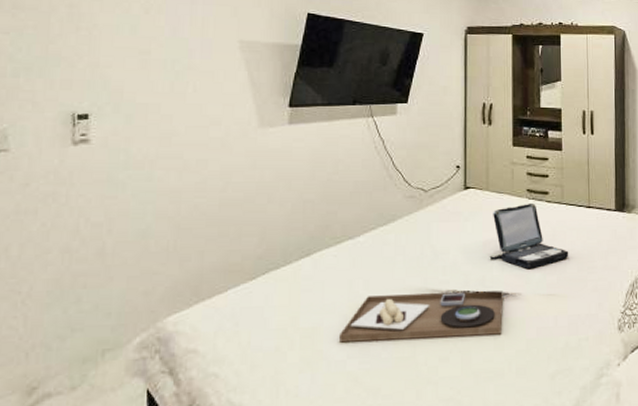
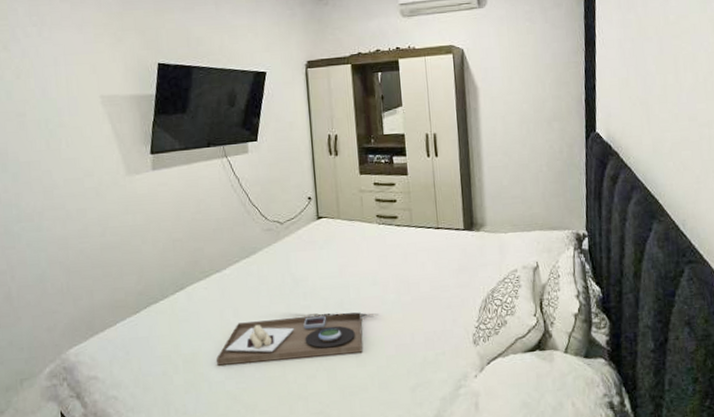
laptop: present [489,202,569,268] -> none [345,227,422,290]

